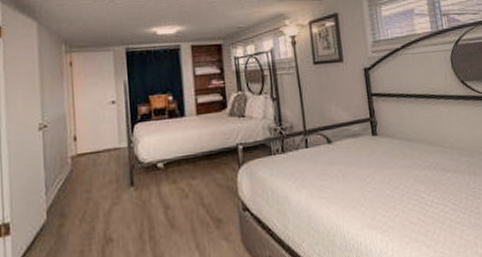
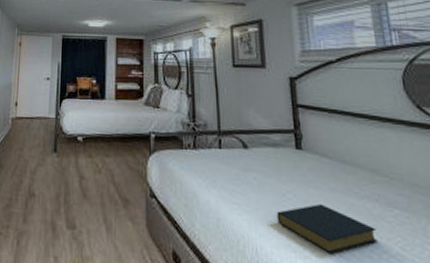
hardback book: none [359,181,437,224] -> present [276,203,378,255]

